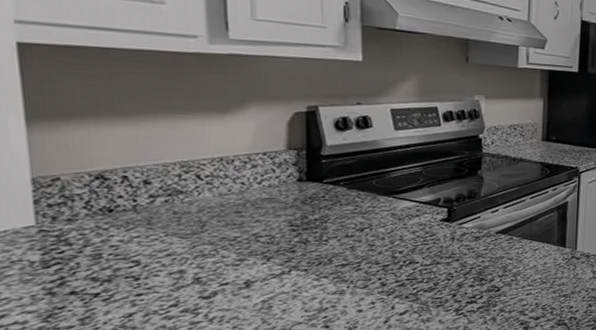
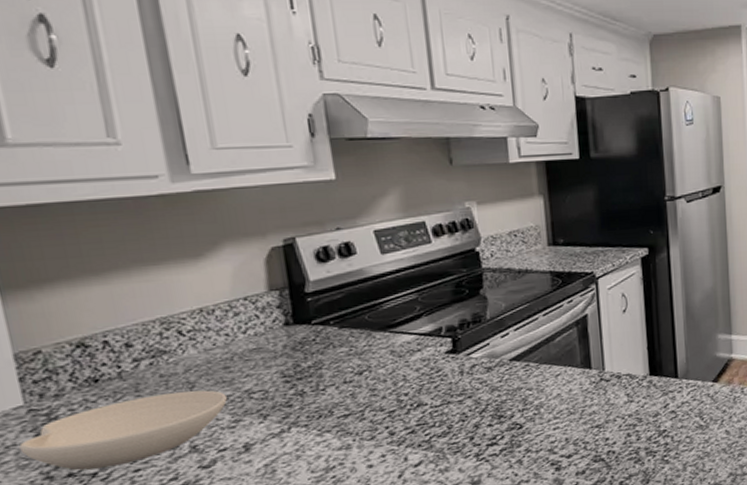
bowl: none [25,228,235,290] -> present [19,390,227,471]

